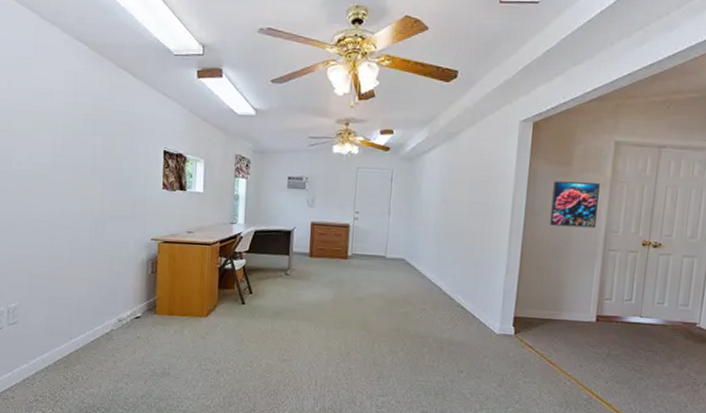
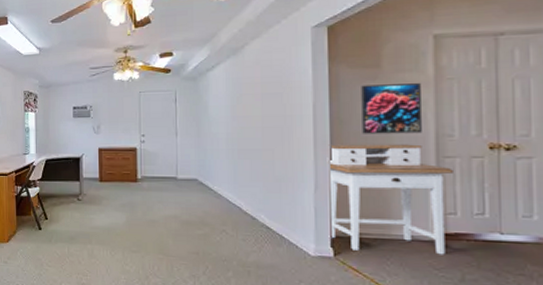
desk: none [512,233,614,334] -> present [327,144,453,255]

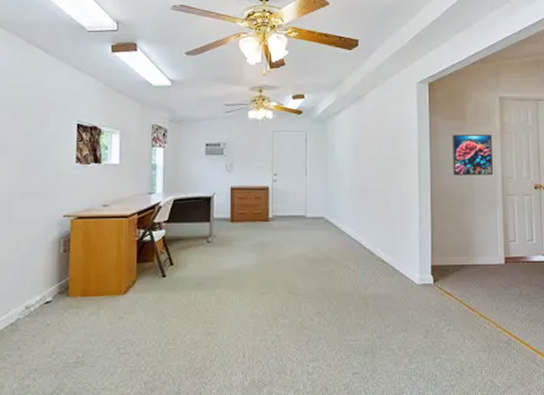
desk: present [327,144,453,255] -> none [428,184,513,276]

